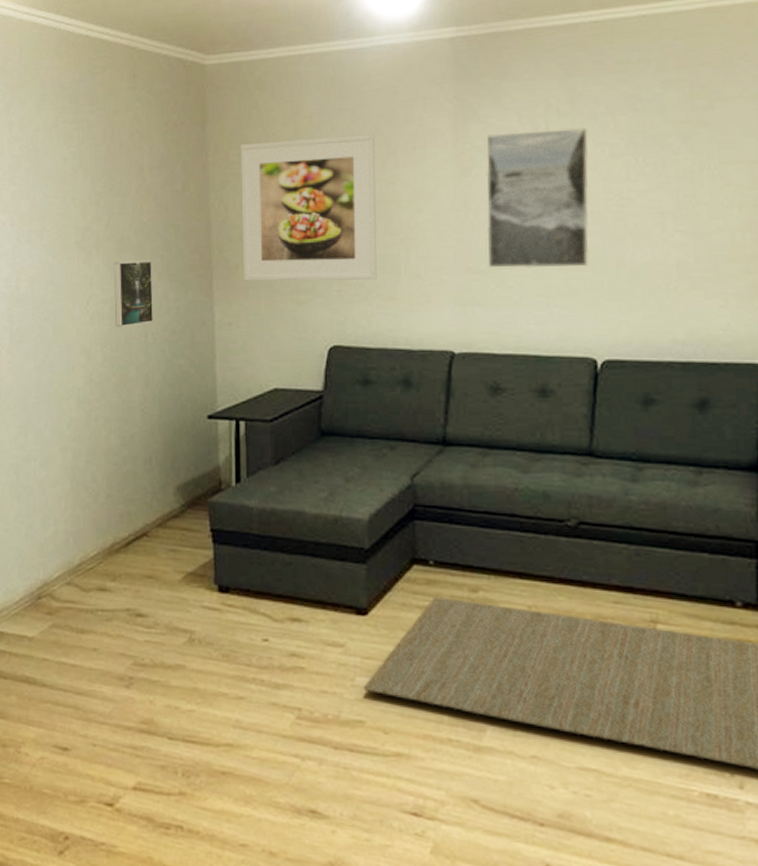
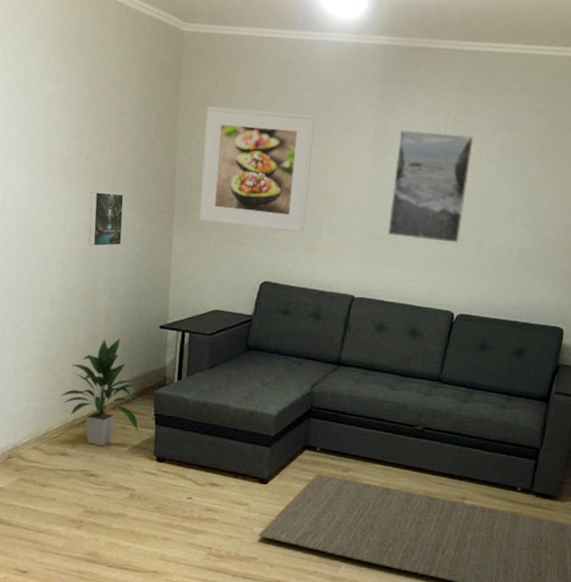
indoor plant: none [93,435,192,577] -> present [59,337,139,447]

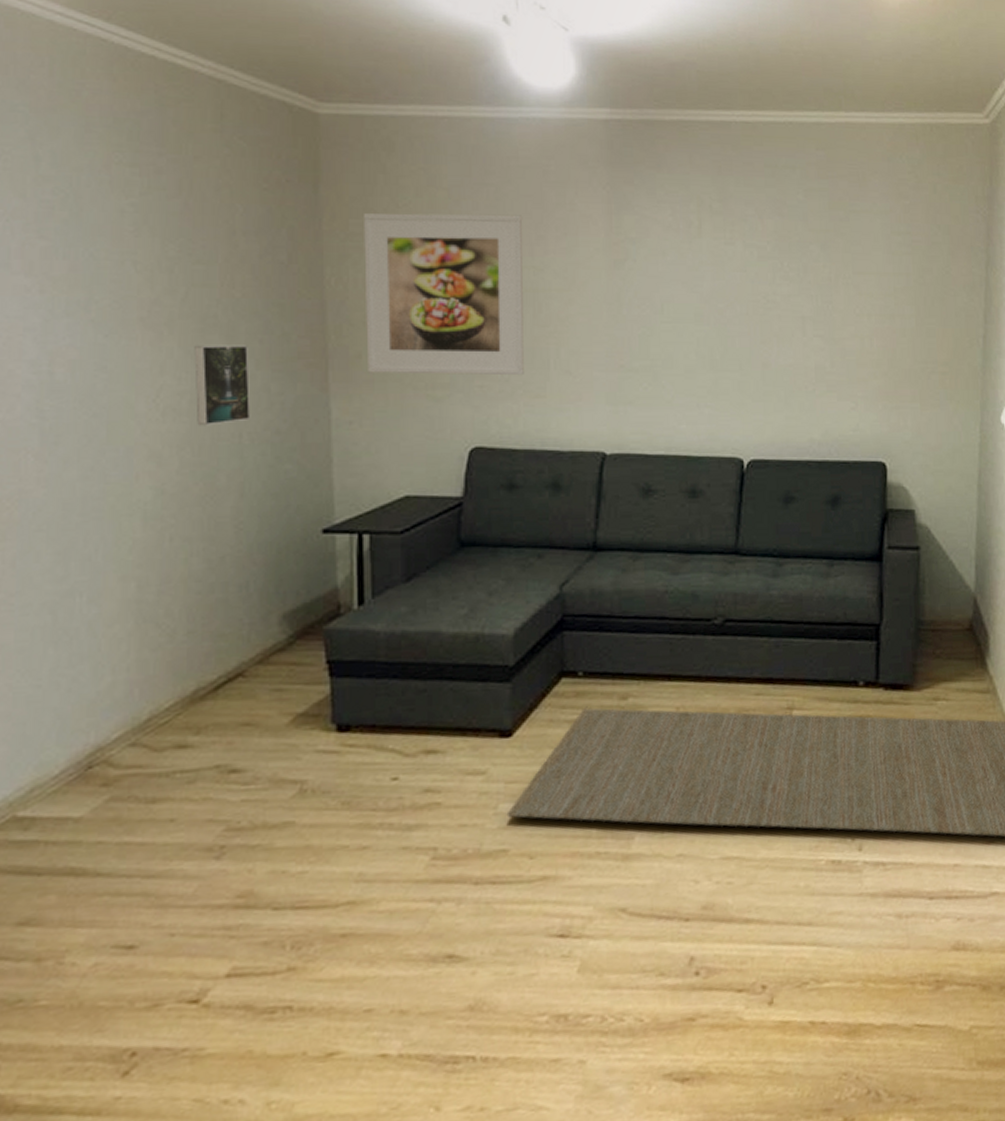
indoor plant: present [59,337,139,447] -> none [168,555,303,725]
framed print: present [387,130,474,243] -> none [639,226,739,368]

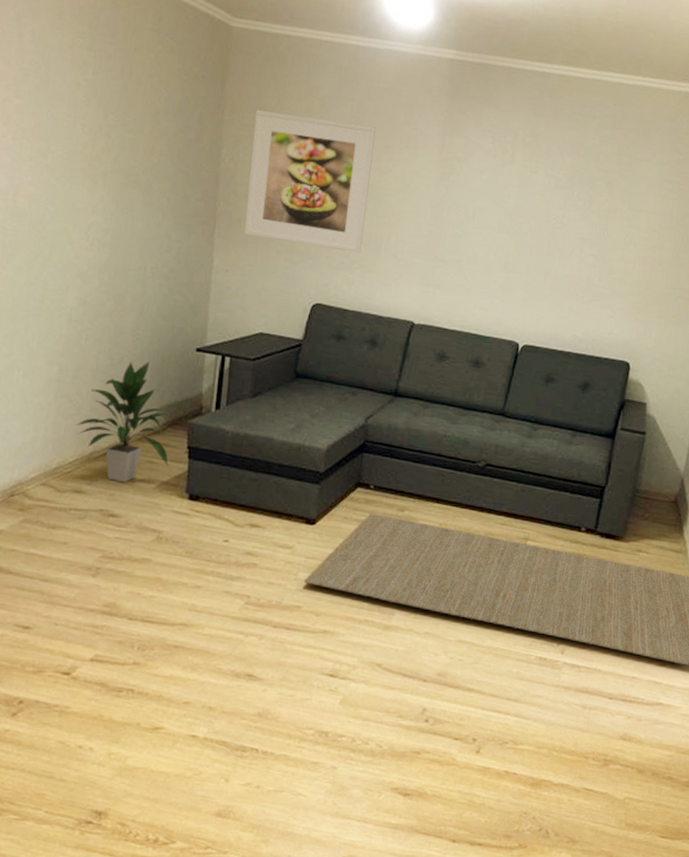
indoor plant: none [168,555,303,725] -> present [75,360,169,483]
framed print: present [194,345,251,426] -> none [115,195,159,258]

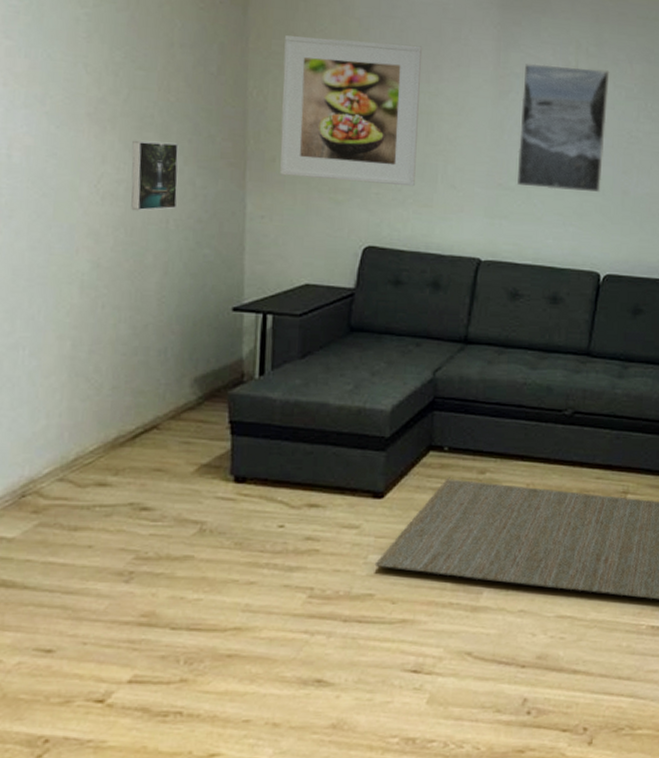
indoor plant: present [75,360,169,483] -> none [95,326,208,470]
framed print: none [115,195,159,258] -> present [131,140,179,211]
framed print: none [451,149,542,271] -> present [516,63,610,193]

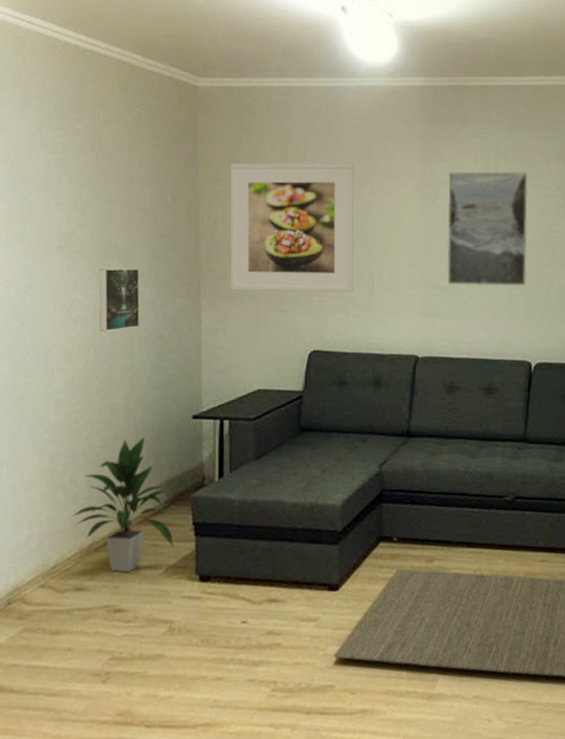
indoor plant: none [95,326,208,470] -> present [71,435,174,573]

